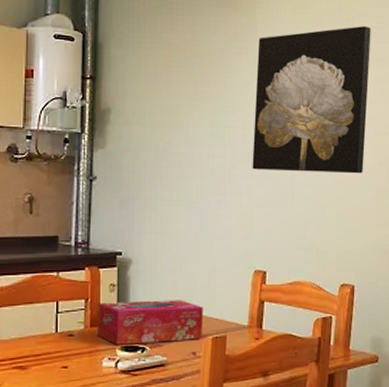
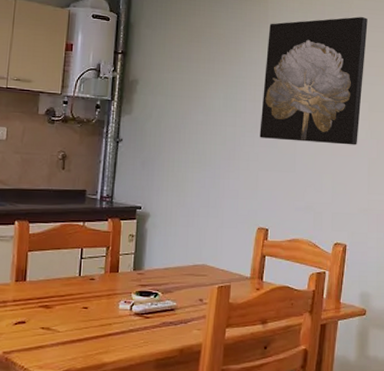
tissue box: present [97,300,203,345] -> none [116,250,211,290]

